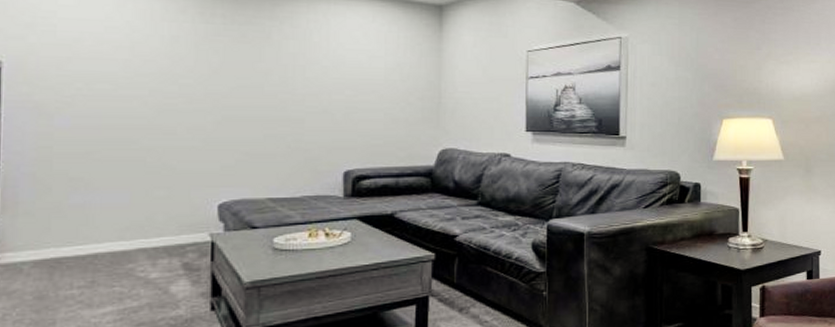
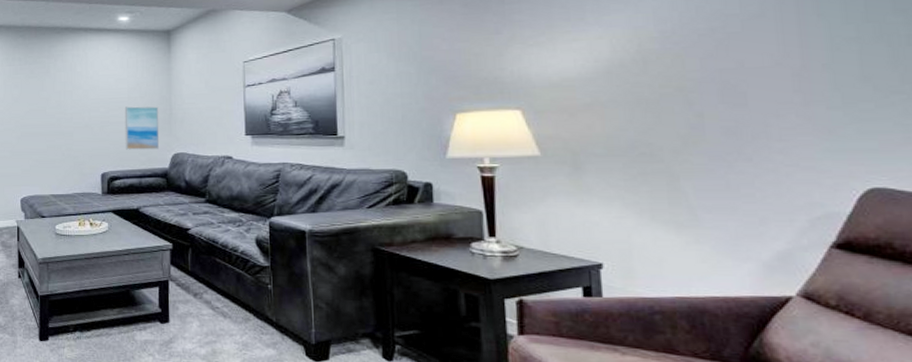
wall art: none [378,91,425,144] -> present [124,106,160,150]

